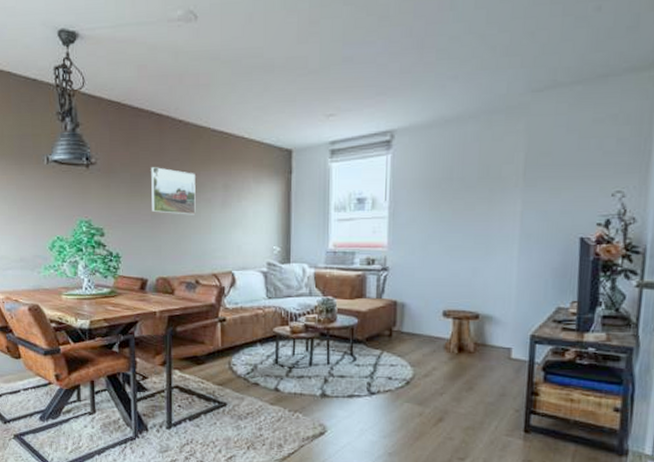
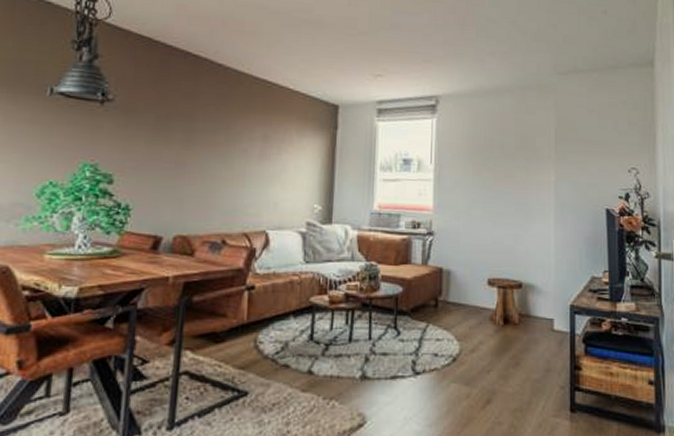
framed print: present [151,167,196,215] -> none [176,110,232,166]

